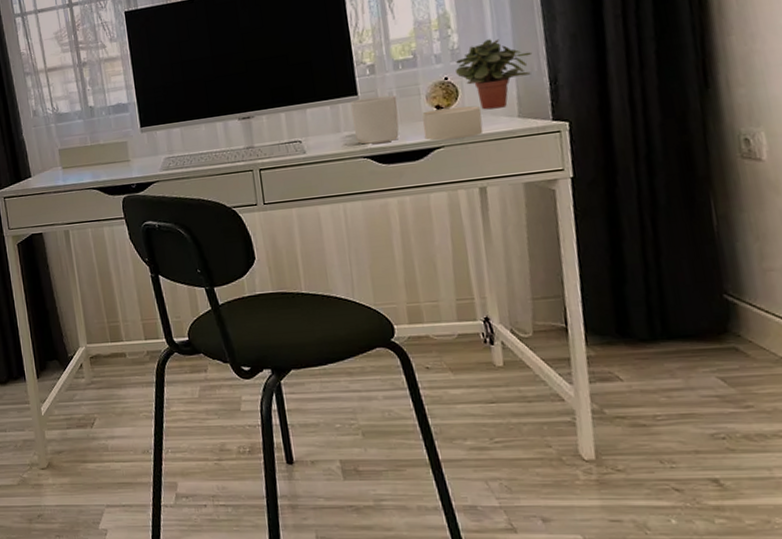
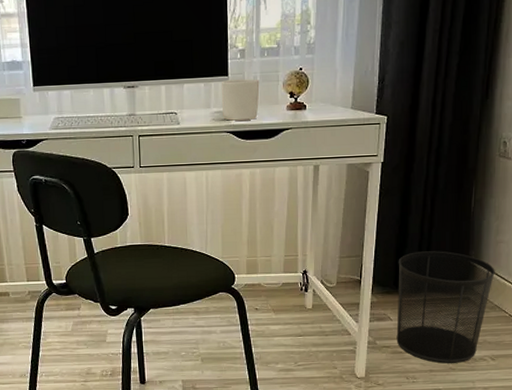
candle: present [422,105,484,141] -> none [277,94,324,123]
potted plant: present [455,39,533,110] -> none [308,38,370,100]
waste bin: none [617,285,771,441] -> present [396,251,495,364]

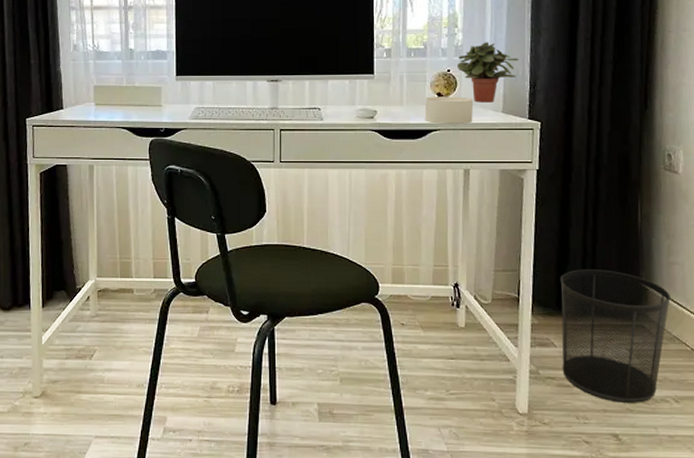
mug: present [221,79,260,121] -> none [366,78,406,119]
candle: none [277,94,324,123] -> present [425,96,474,125]
potted plant: none [308,38,370,100] -> present [456,42,520,103]

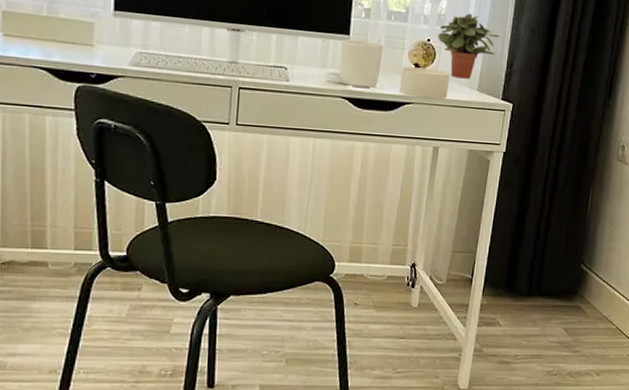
mug: none [366,78,406,119] -> present [339,39,384,88]
waste bin: present [560,269,671,403] -> none [504,252,606,377]

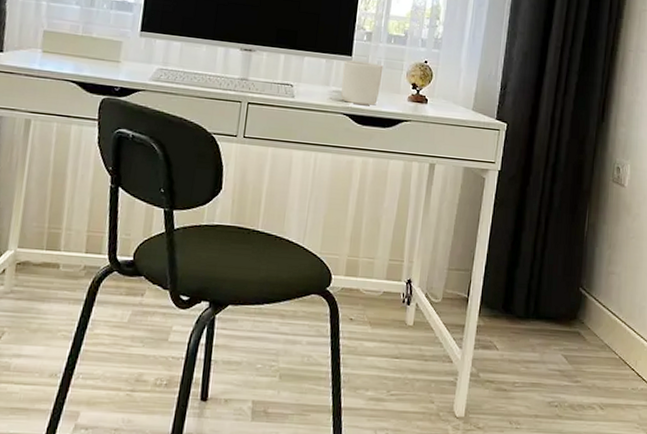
candle: present [399,66,451,100] -> none [397,86,447,118]
potted plant: present [437,13,500,79] -> none [434,38,494,99]

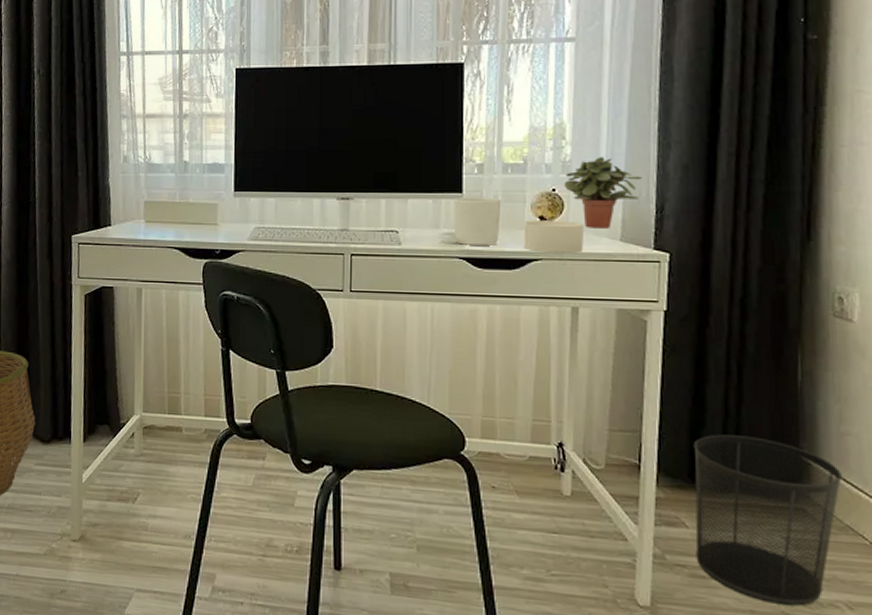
candle: none [397,86,447,118] -> present [523,220,585,255]
potted plant: none [434,38,494,99] -> present [563,157,643,229]
waste bin: none [501,273,606,409] -> present [693,434,842,606]

